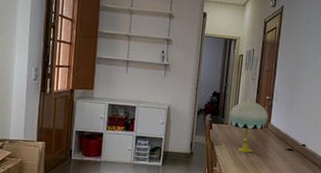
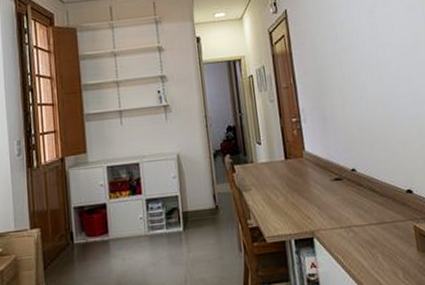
table lamp: present [229,98,268,153] -> none [252,125,301,195]

